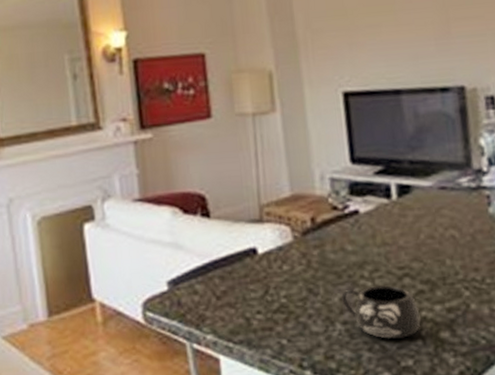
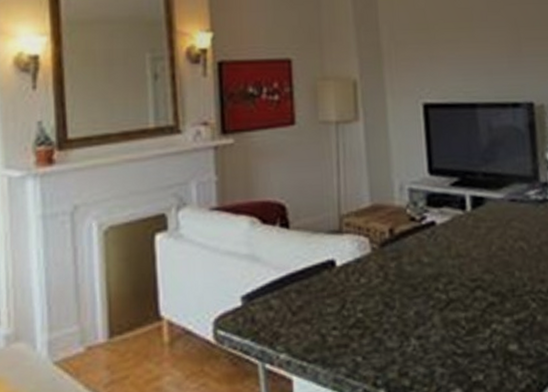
mug: present [341,285,421,339] -> none [417,298,491,354]

